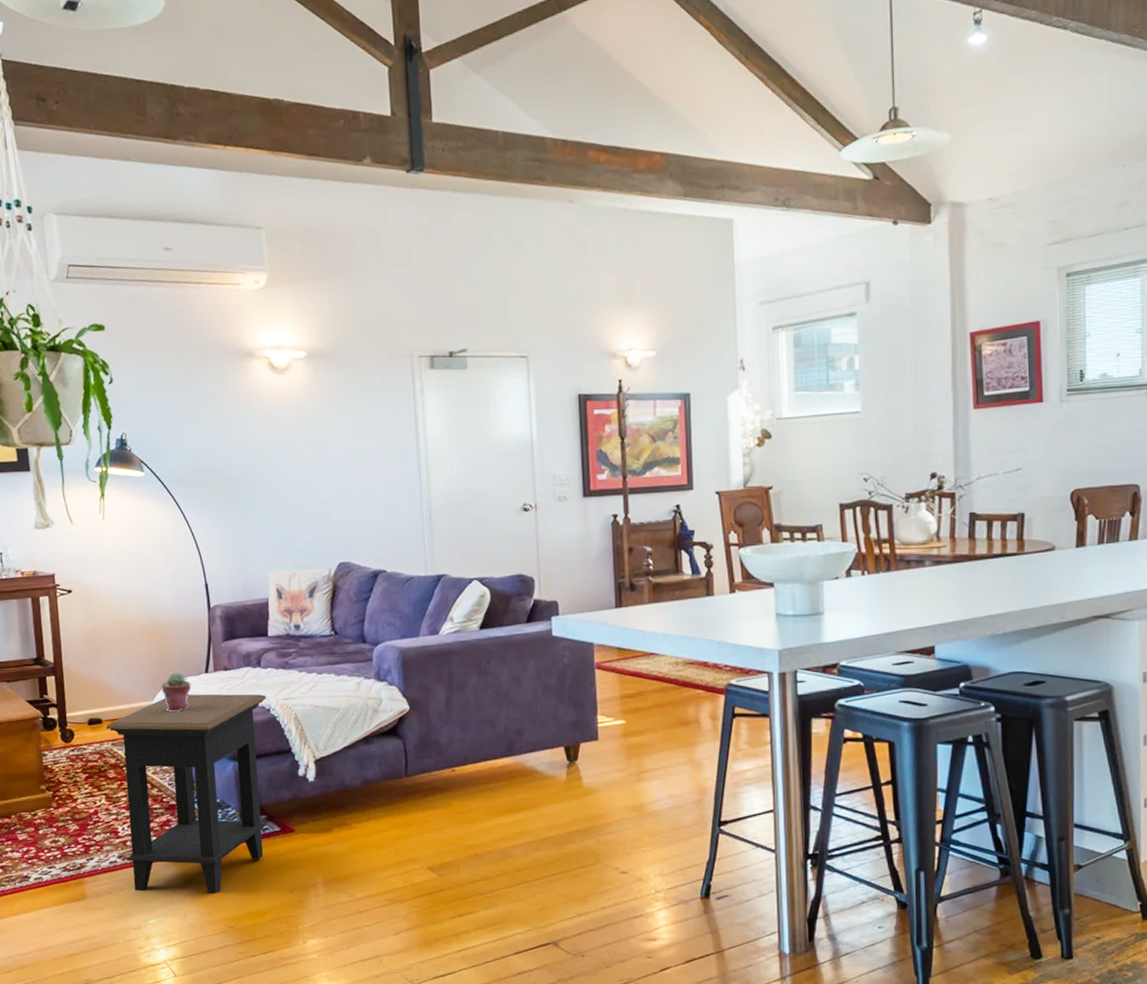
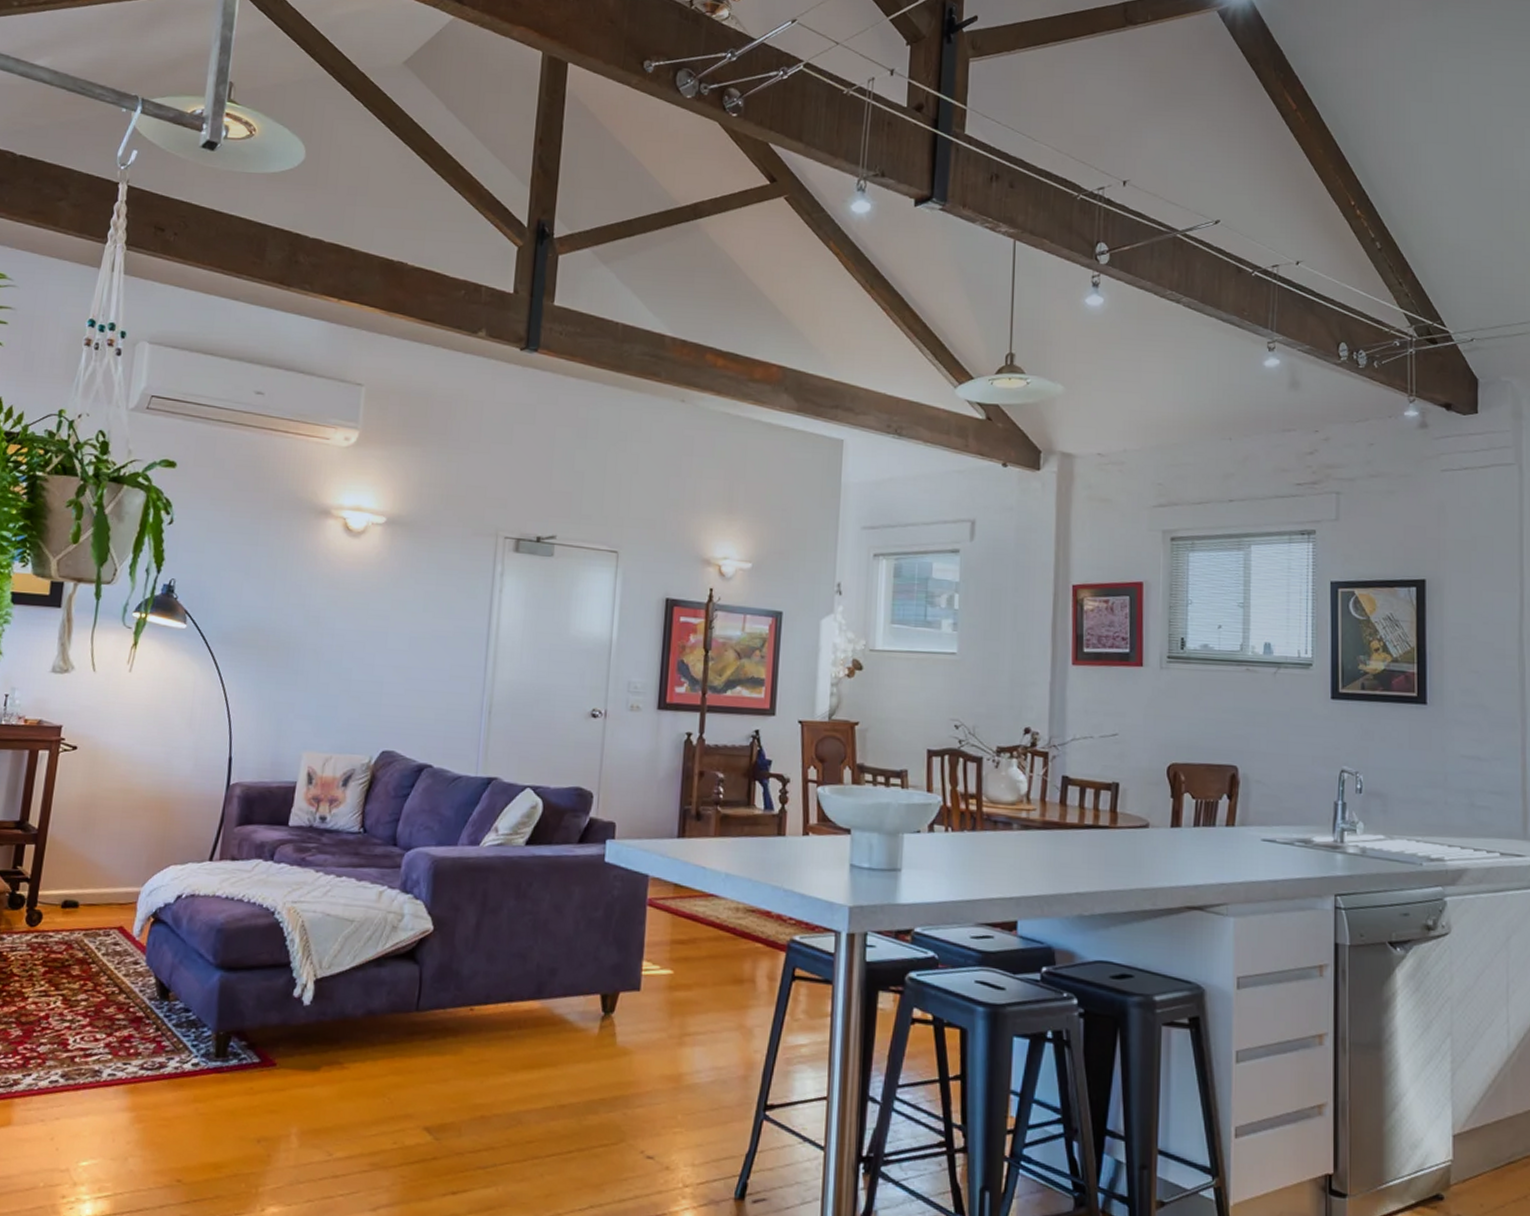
side table: present [106,694,267,894] -> none [71,884,274,1135]
potted succulent: present [161,672,192,711] -> none [154,856,191,903]

